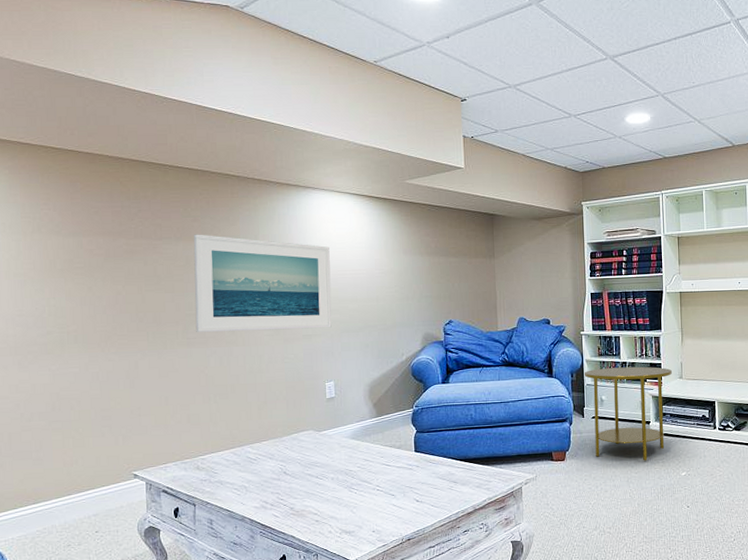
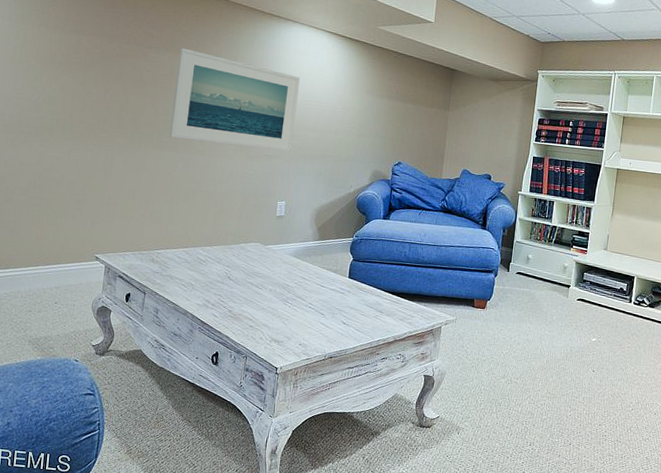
side table: present [584,366,673,461] -> none [514,228,599,322]

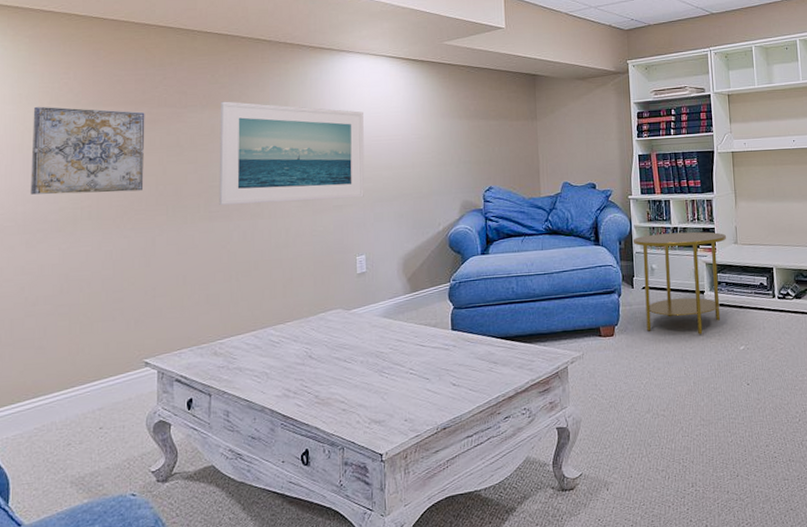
wall art: none [17,26,117,114] -> present [30,106,145,195]
side table: none [514,228,599,322] -> present [632,231,727,335]

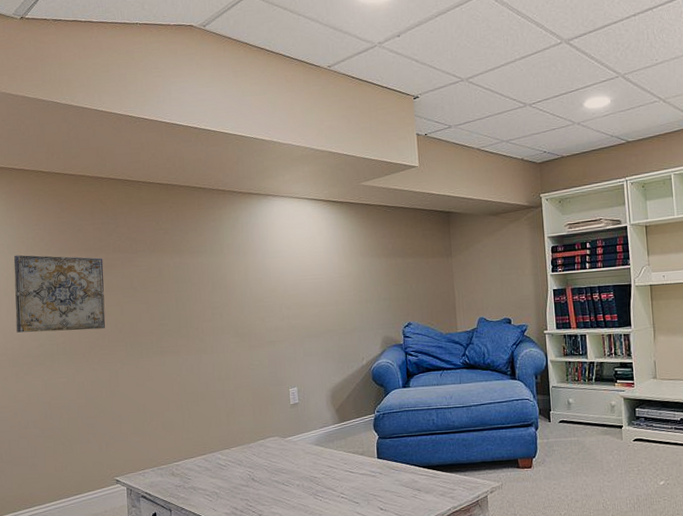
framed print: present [219,101,365,206] -> none [165,246,294,342]
side table: present [632,231,727,335] -> none [549,366,646,469]

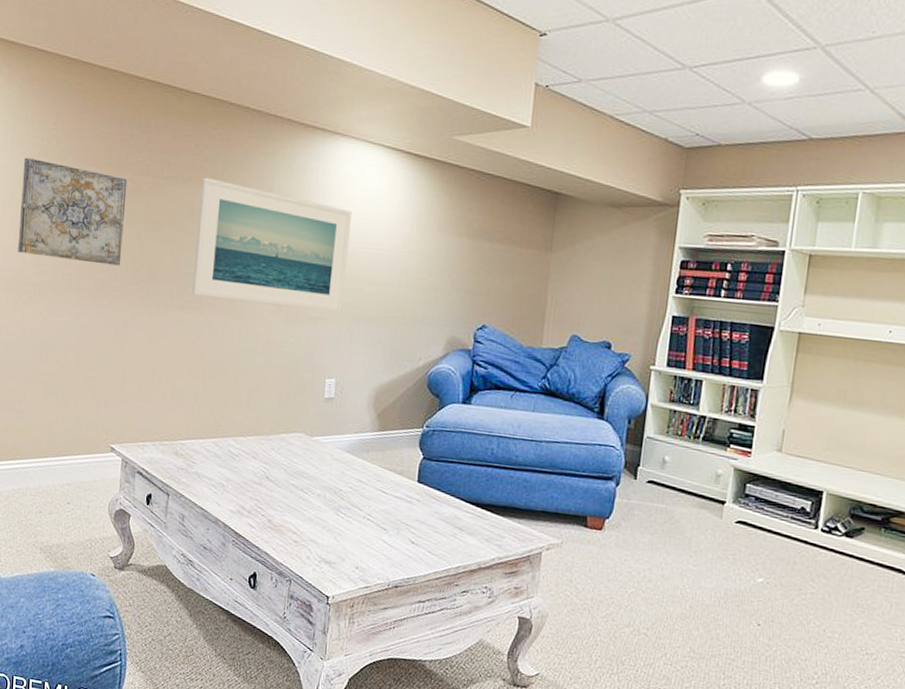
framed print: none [165,246,294,342] -> present [192,177,352,313]

